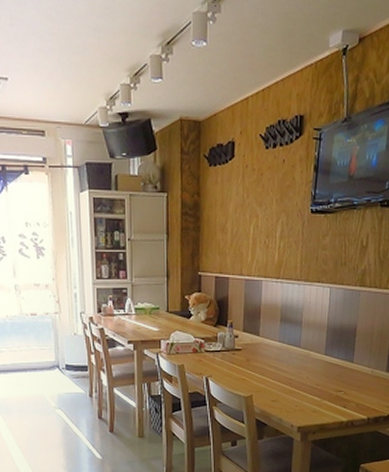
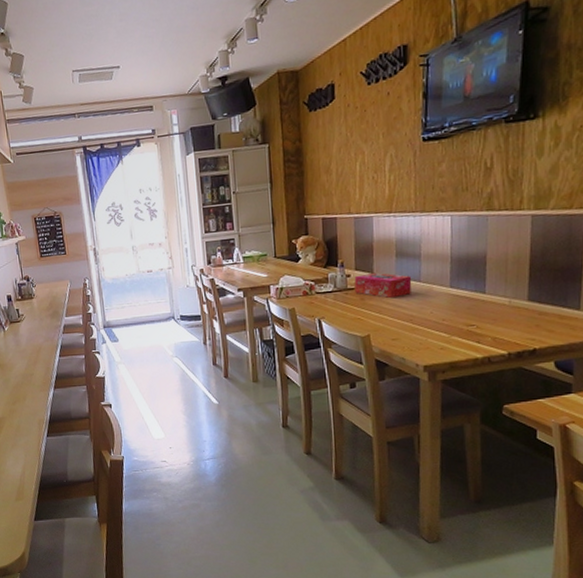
tissue box: none [242,335,293,362] -> present [354,272,412,299]

